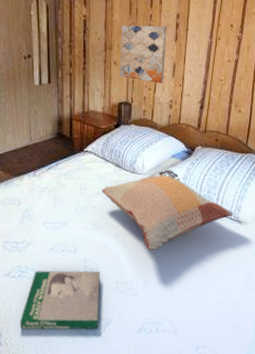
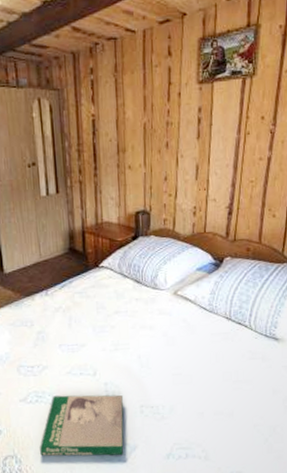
decorative pillow: present [101,170,233,251] -> none [120,284,269,373]
wall art: present [119,25,167,84] -> none [134,121,188,189]

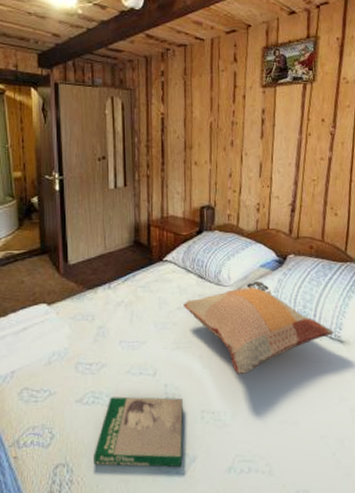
decorative pillow: none [120,284,269,373] -> present [182,281,334,375]

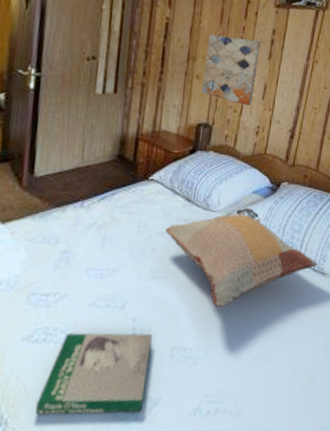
wall art: none [200,122,252,186] -> present [201,34,261,107]

